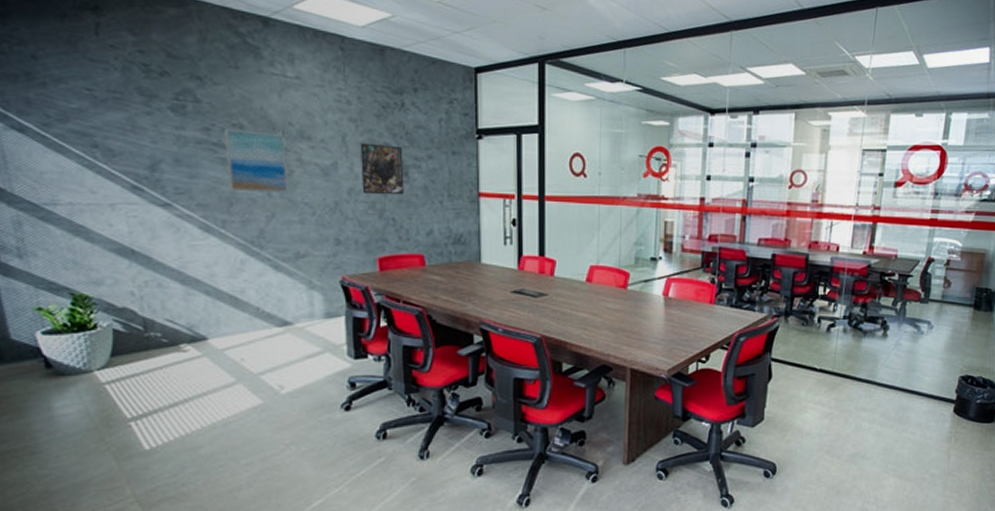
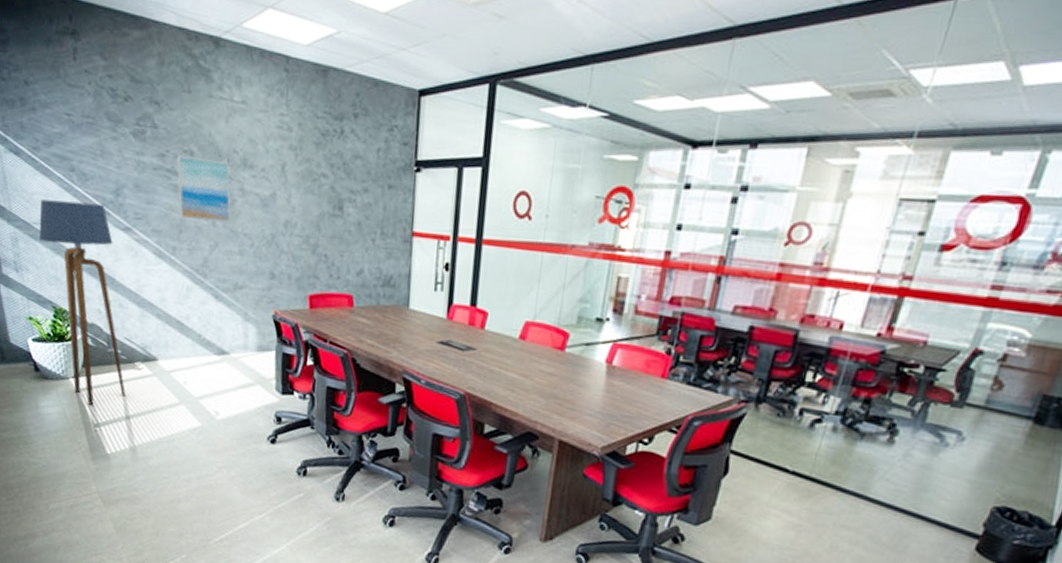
floor lamp: none [50,178,168,398] -> present [38,199,126,405]
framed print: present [360,143,404,195] -> none [297,173,340,231]

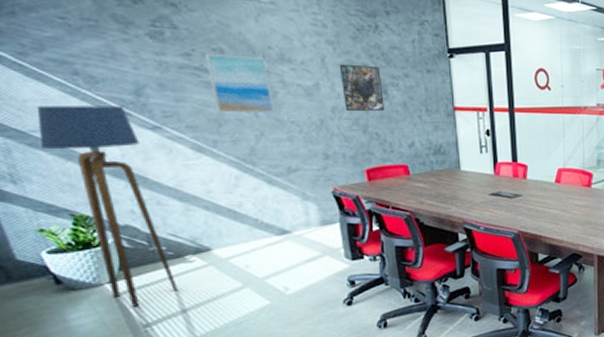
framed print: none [297,173,340,231] -> present [339,64,385,112]

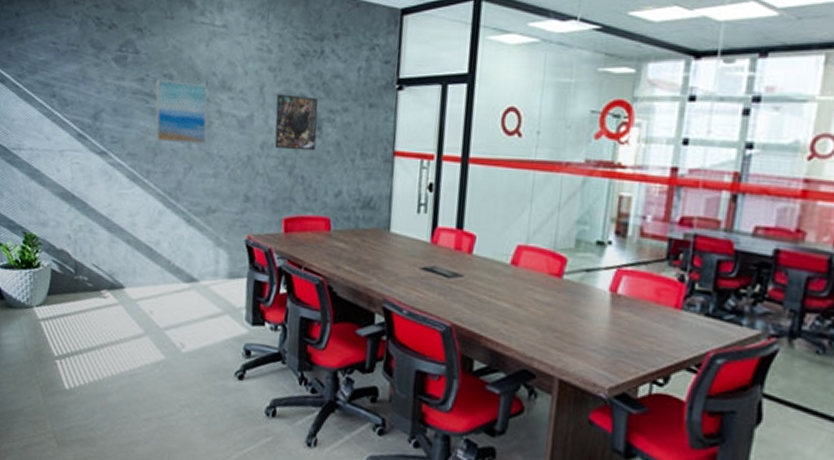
floor lamp: present [38,105,178,307] -> none [15,125,89,336]

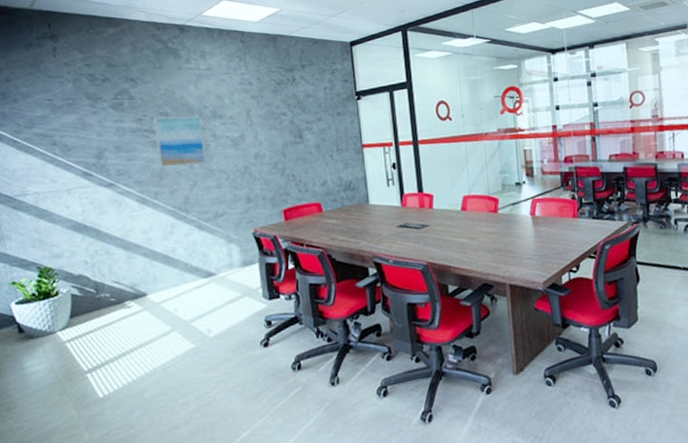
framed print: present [274,94,319,151] -> none [261,114,300,157]

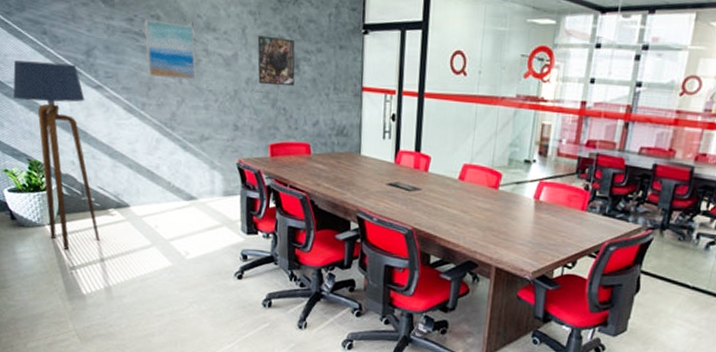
floor lamp: none [21,168,116,353] -> present [13,60,100,250]
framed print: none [261,114,300,157] -> present [257,35,295,87]

